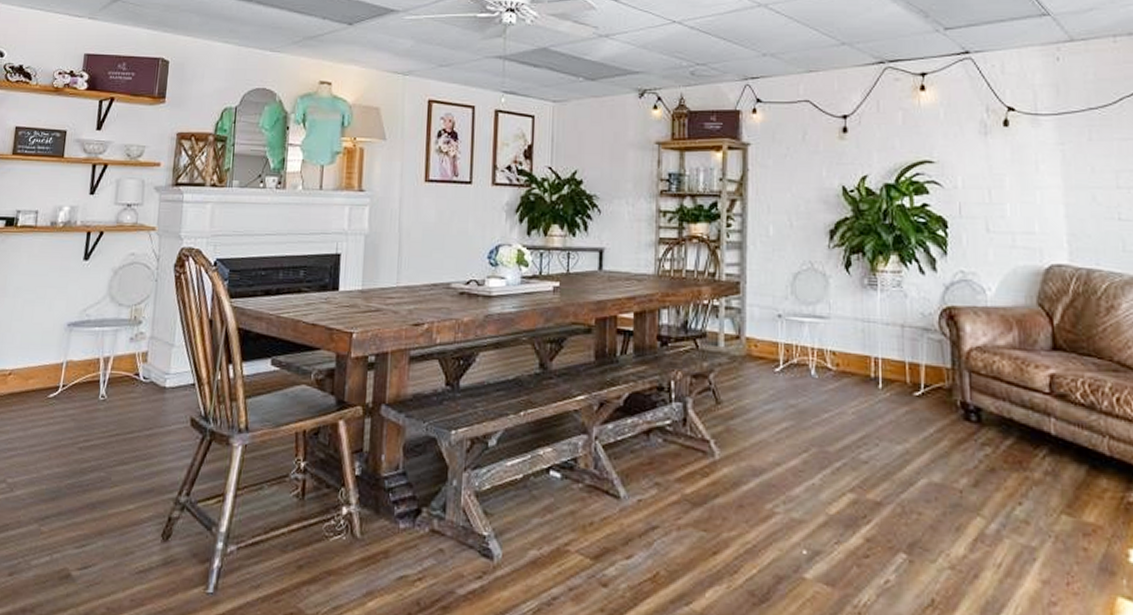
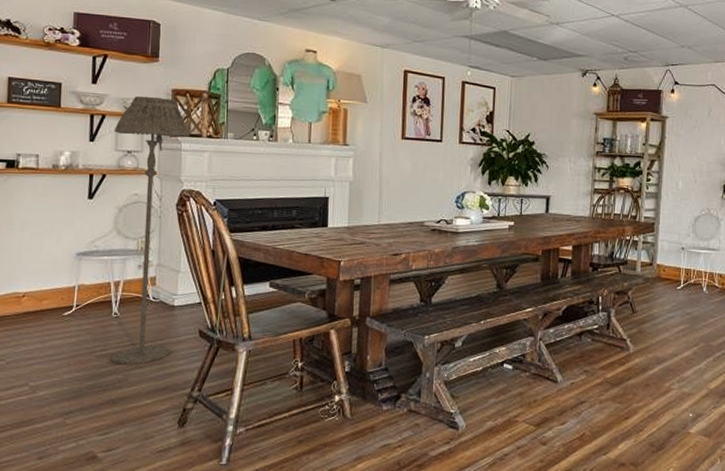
floor lamp: none [95,141,193,460] -> present [112,95,190,365]

